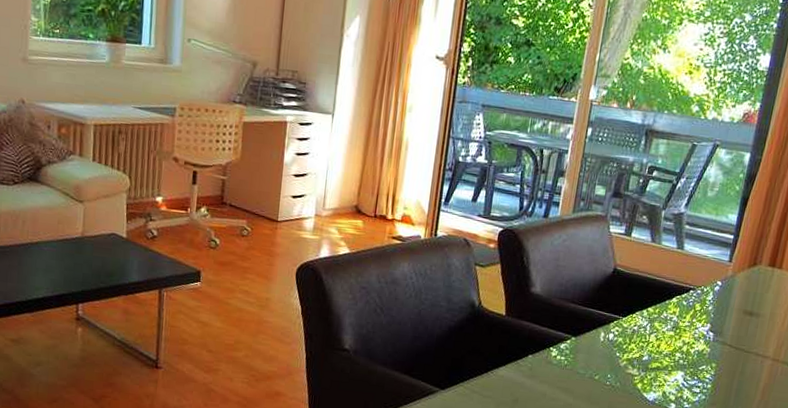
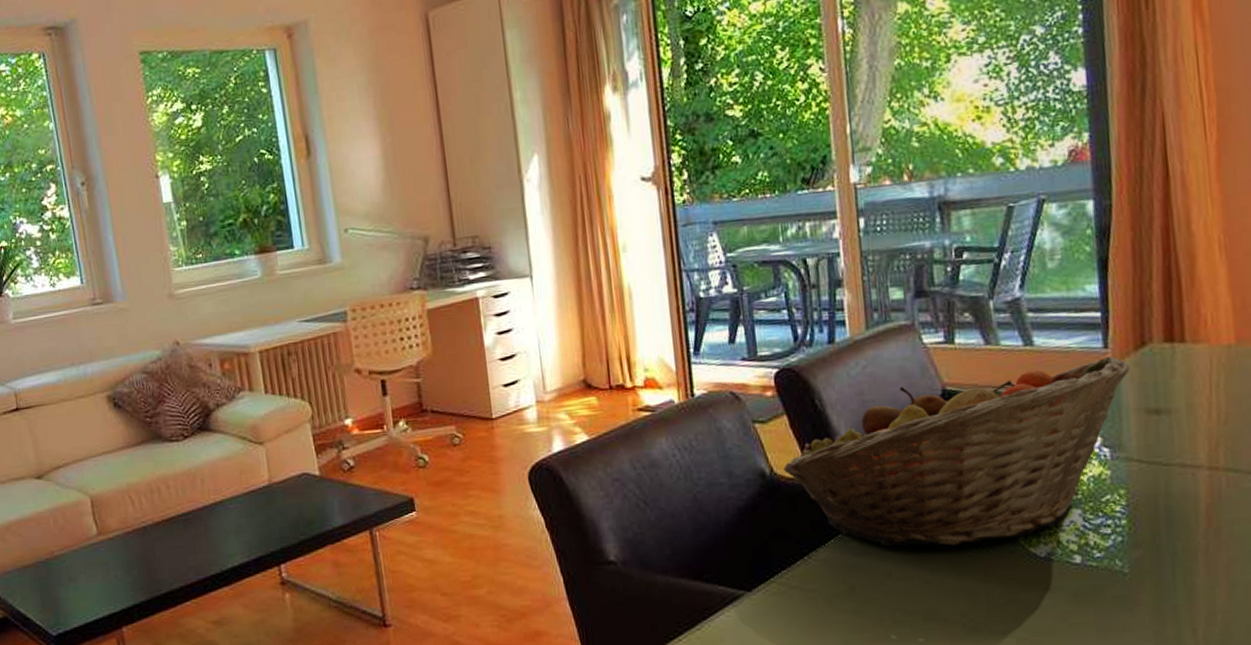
fruit basket: none [489,260,742,384] -> present [783,355,1130,547]

